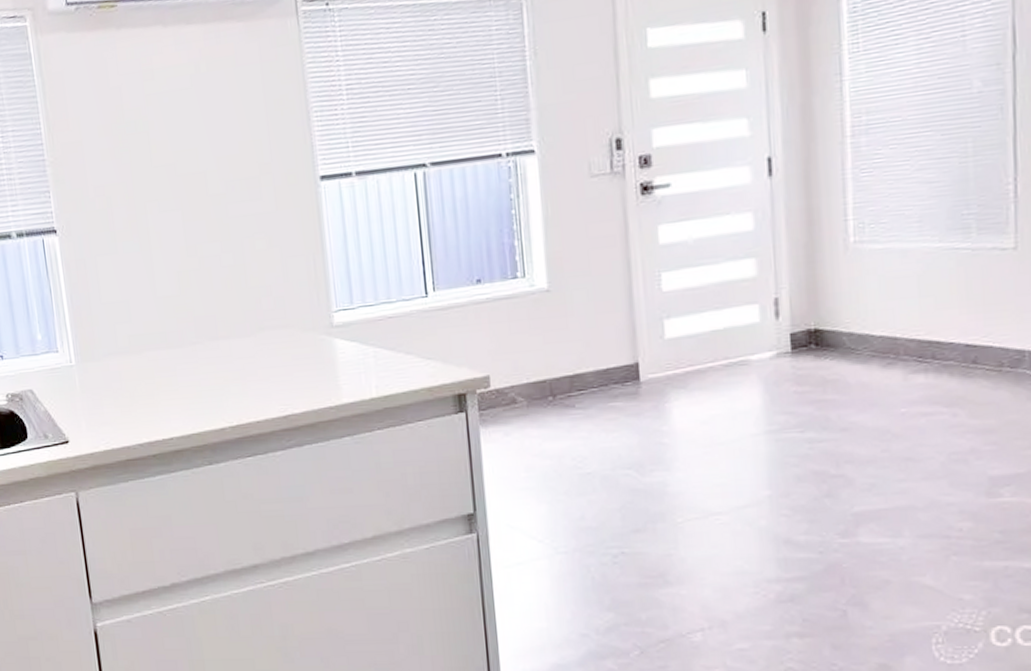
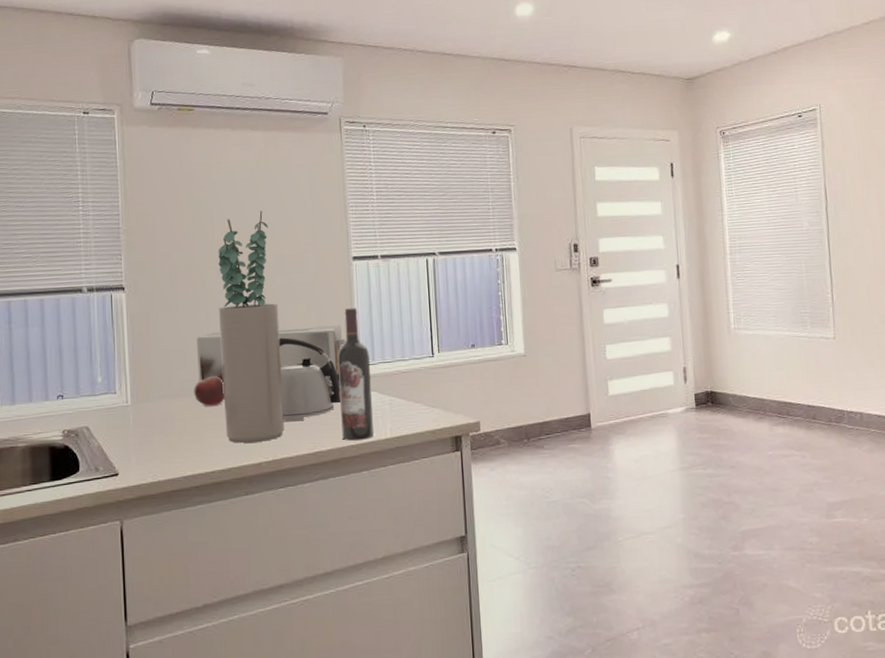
toaster: none [140,262,317,342] -> present [196,325,346,390]
fruit: none [142,329,179,364] -> present [194,376,226,406]
vase: none [157,126,249,406] -> present [218,211,285,443]
kettle: none [236,280,315,381] -> present [279,337,342,422]
wine bottle: none [307,240,357,403] -> present [338,308,375,442]

